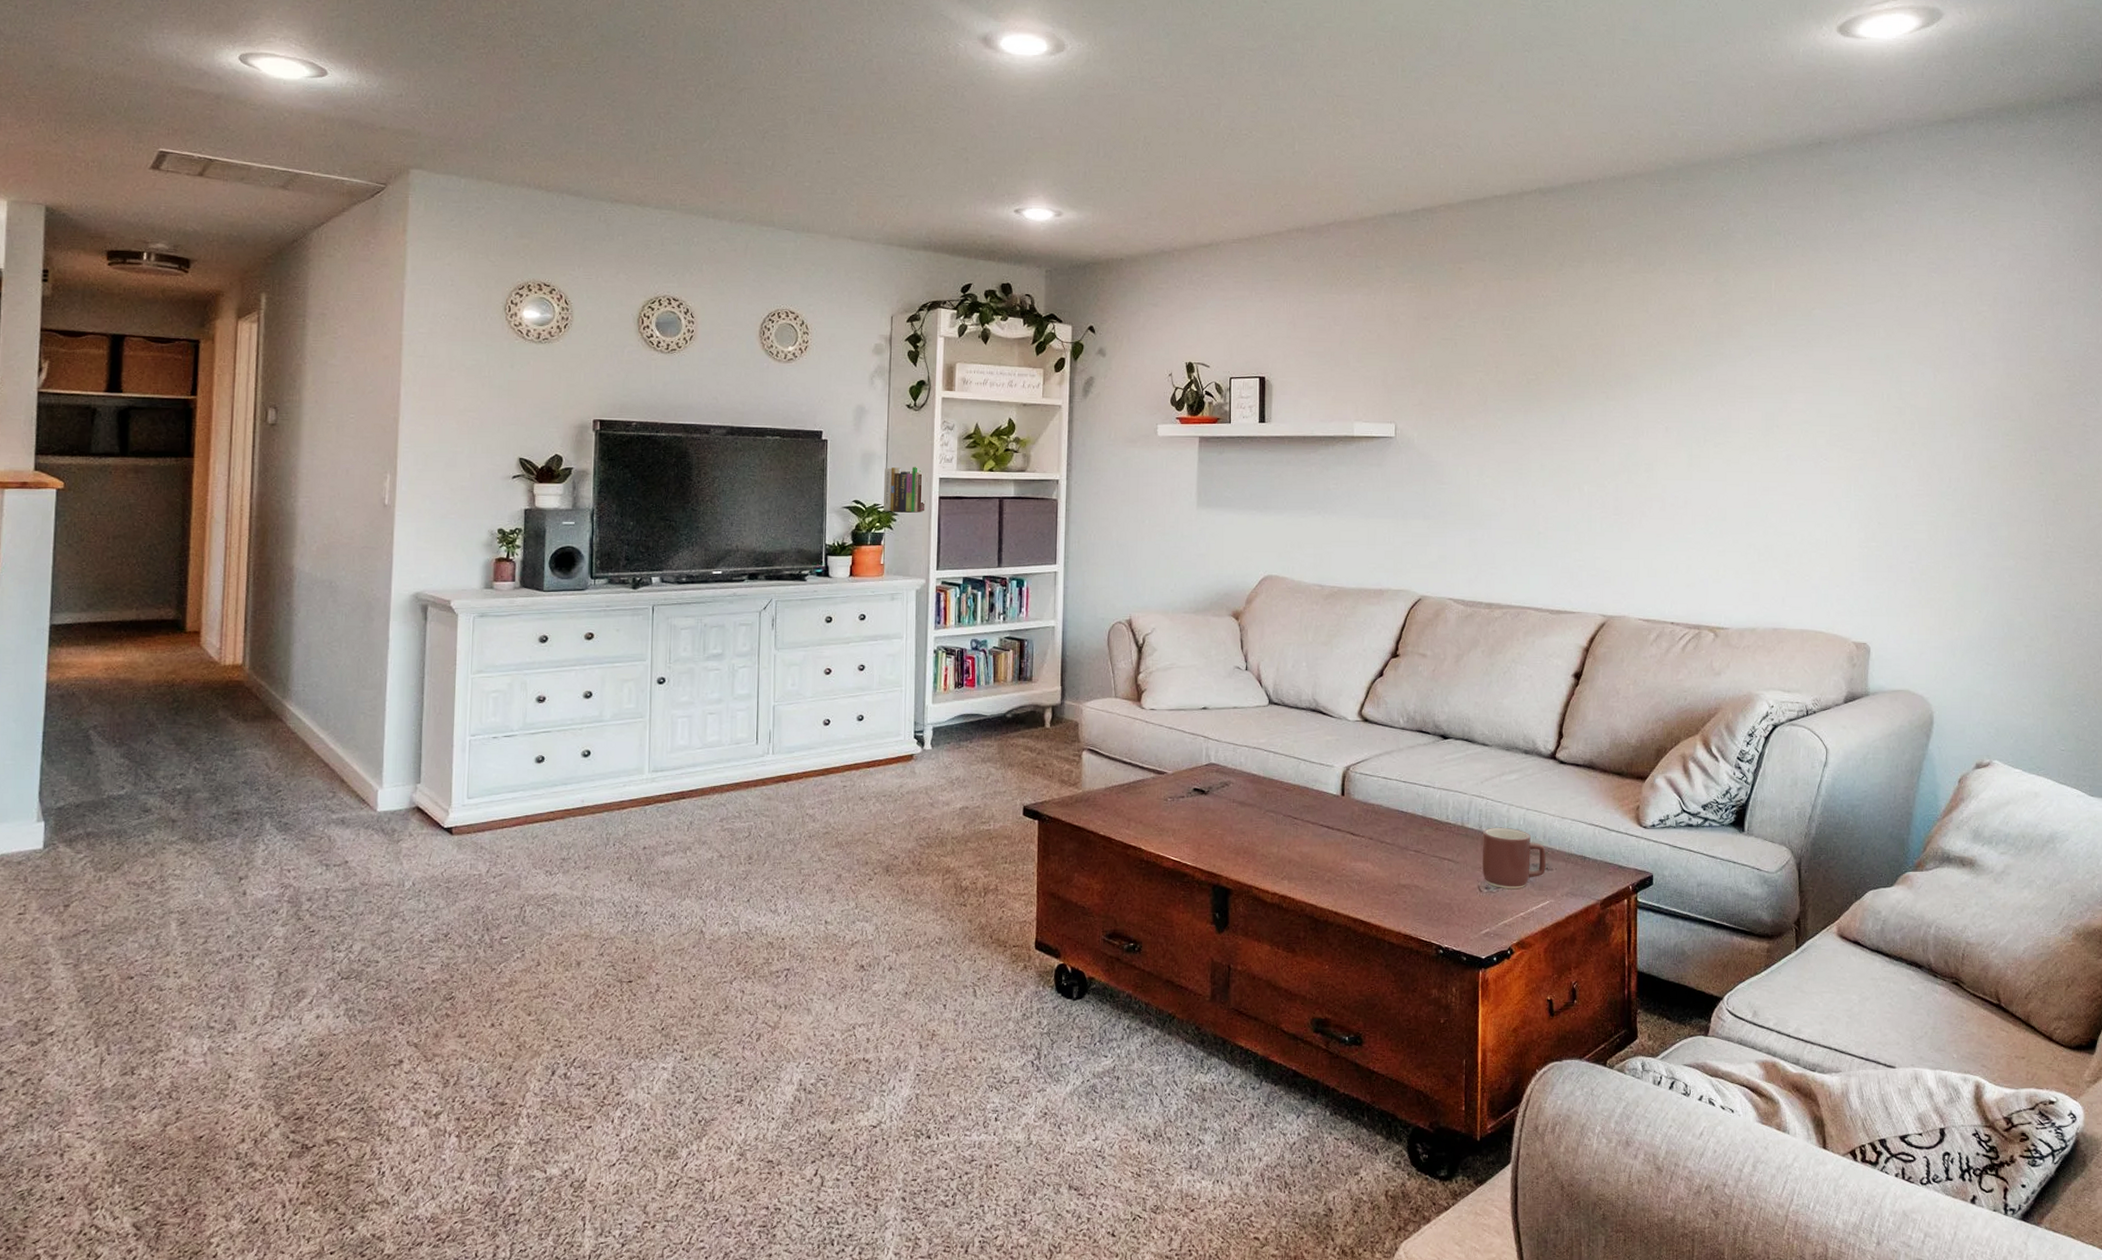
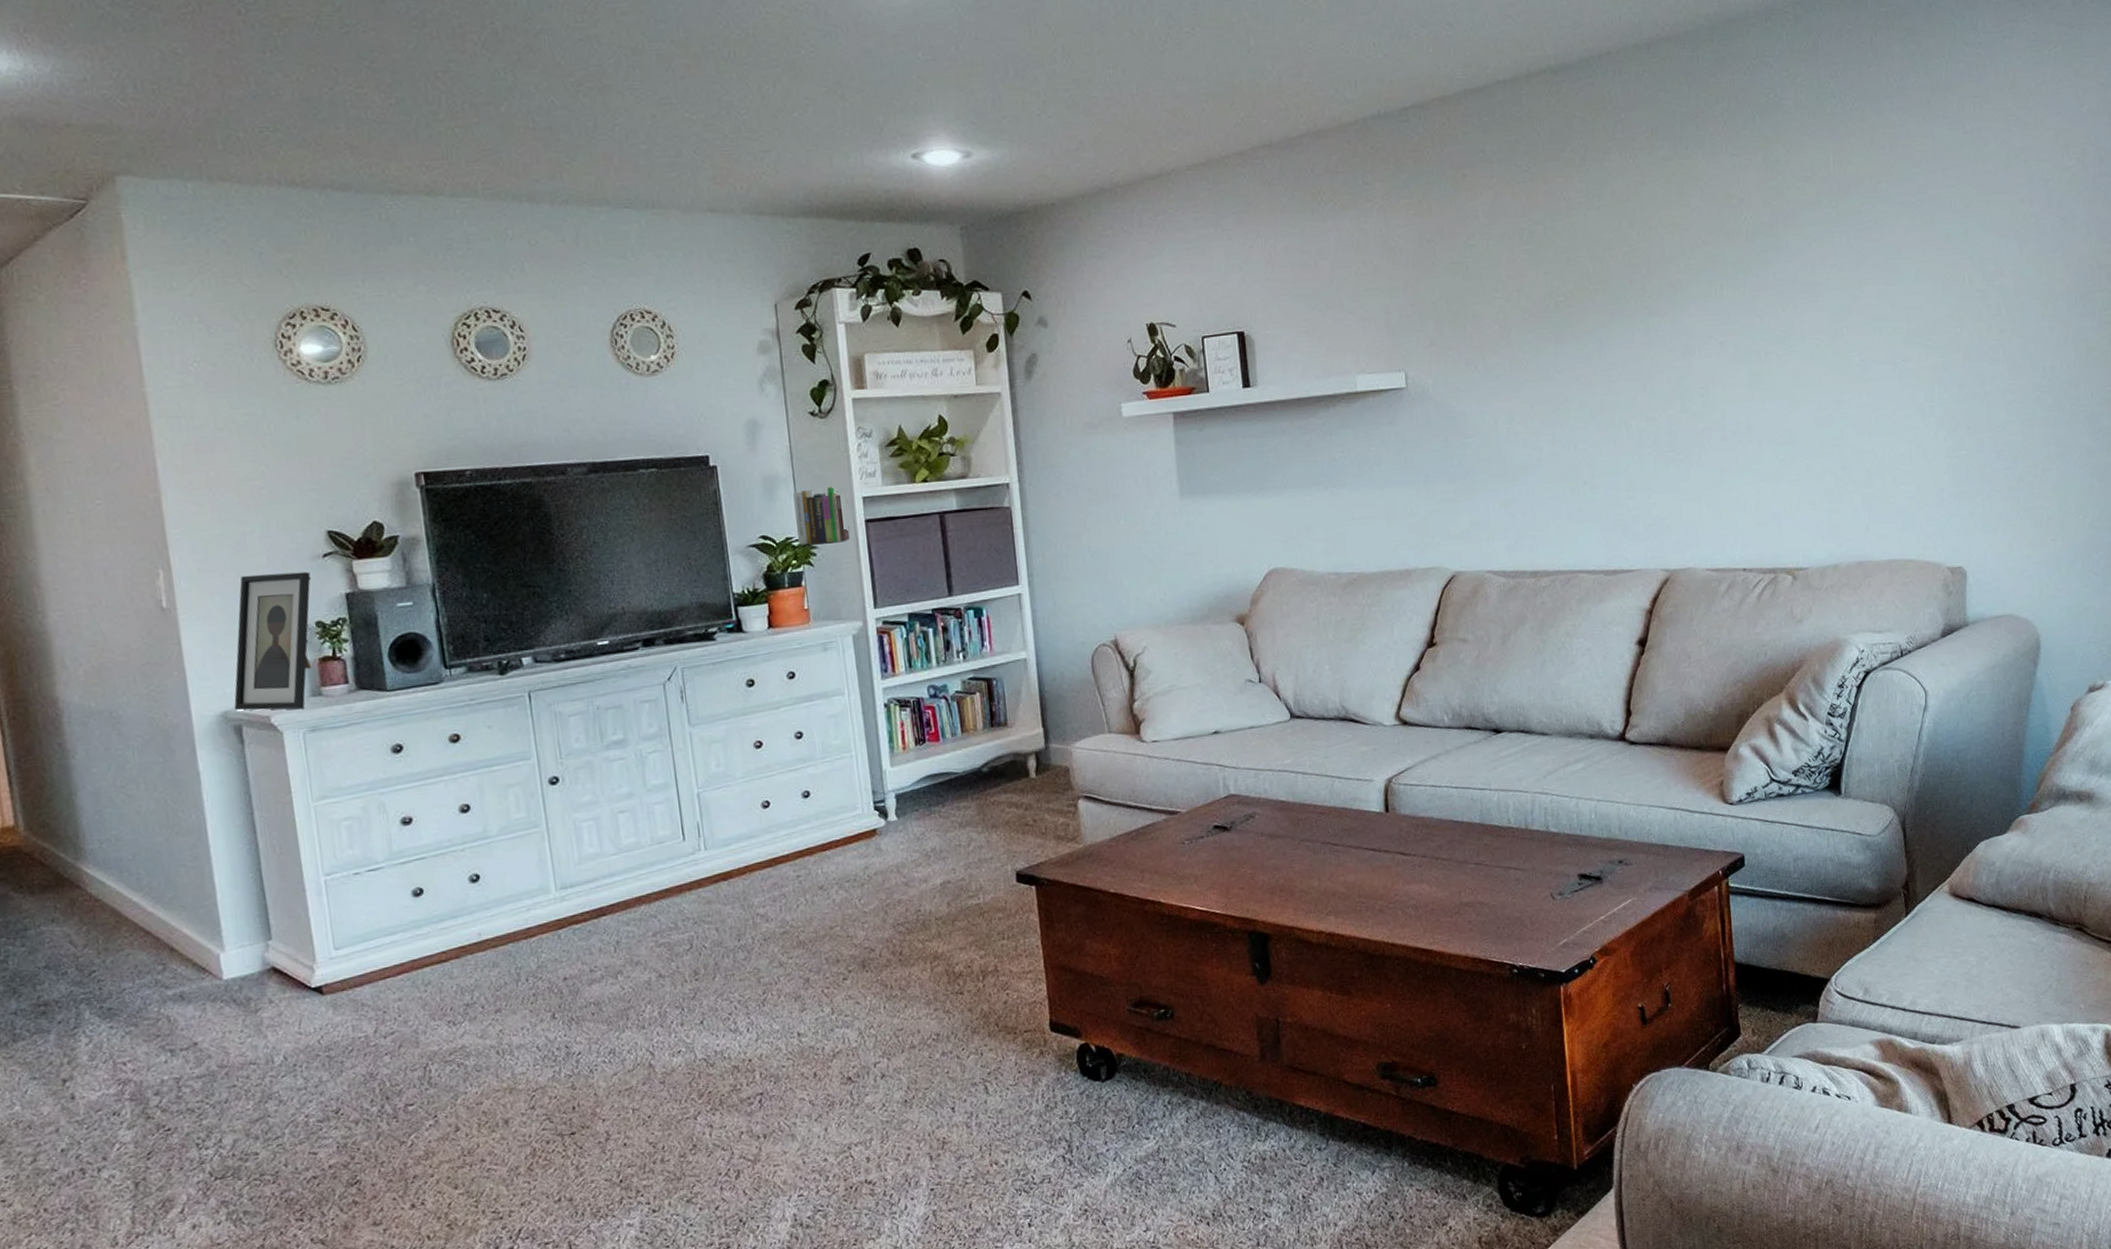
picture frame: none [424,486,500,598] -> present [234,571,312,711]
mug: present [1482,827,1546,889] -> none [1549,824,1624,893]

